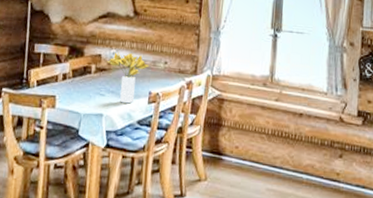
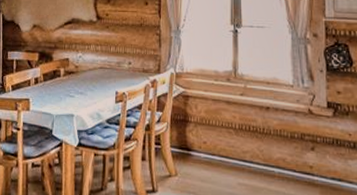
flower bouquet: present [106,52,150,104] -> none [73,55,115,104]

